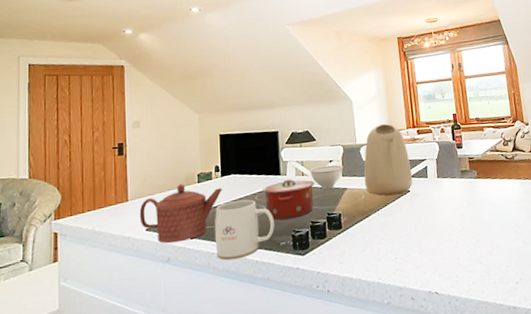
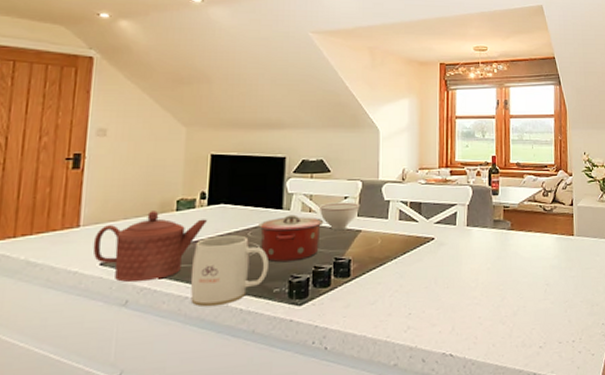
kettle: present [364,124,413,196] -> none [383,161,439,242]

